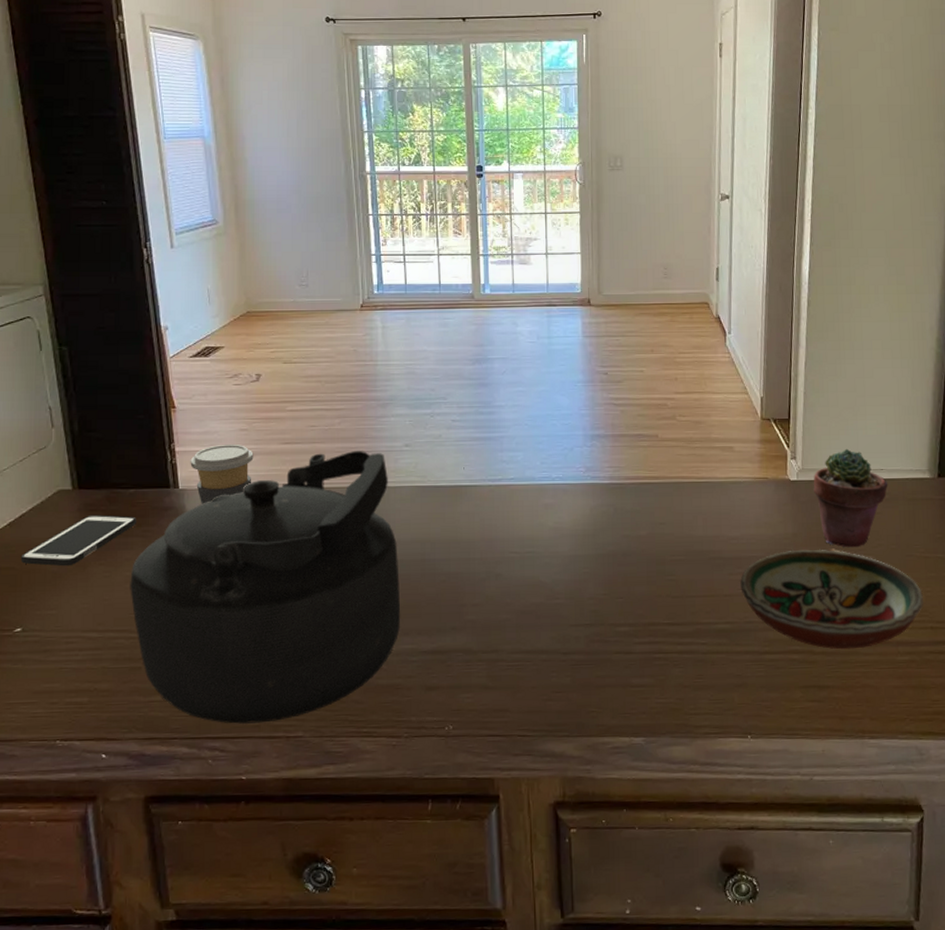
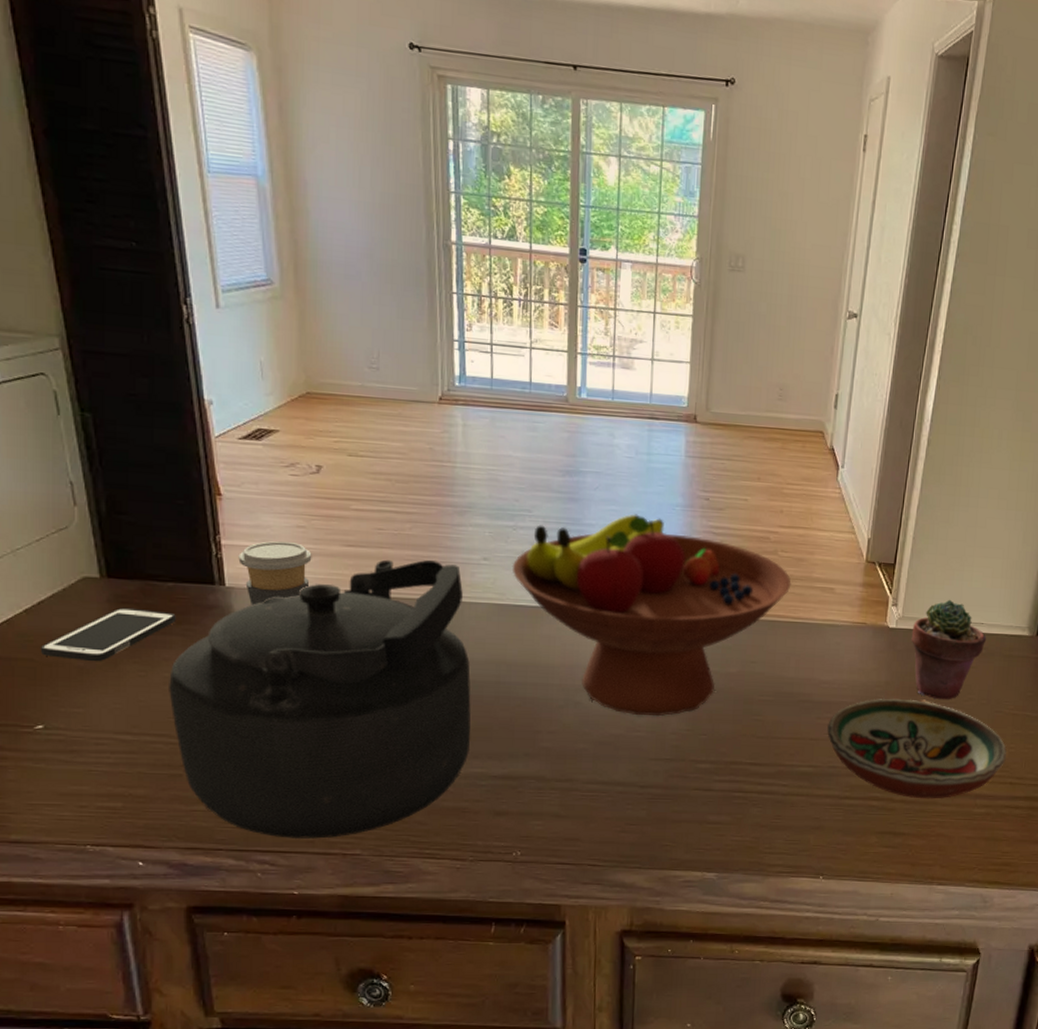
fruit bowl: none [431,393,692,584] -> present [512,514,792,717]

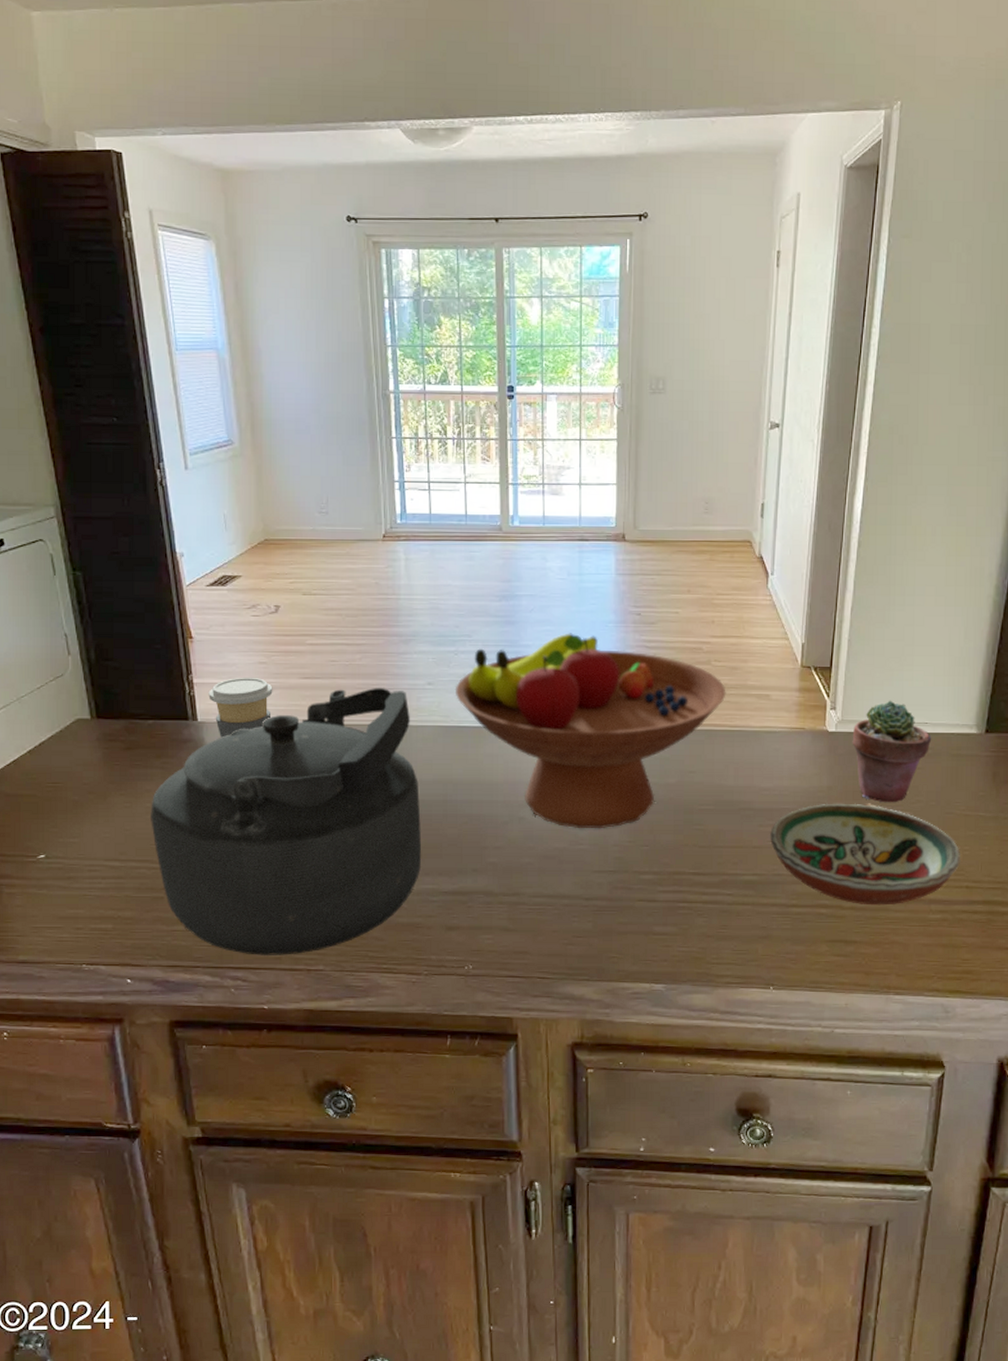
cell phone: present [40,607,176,662] -> none [41,745,156,796]

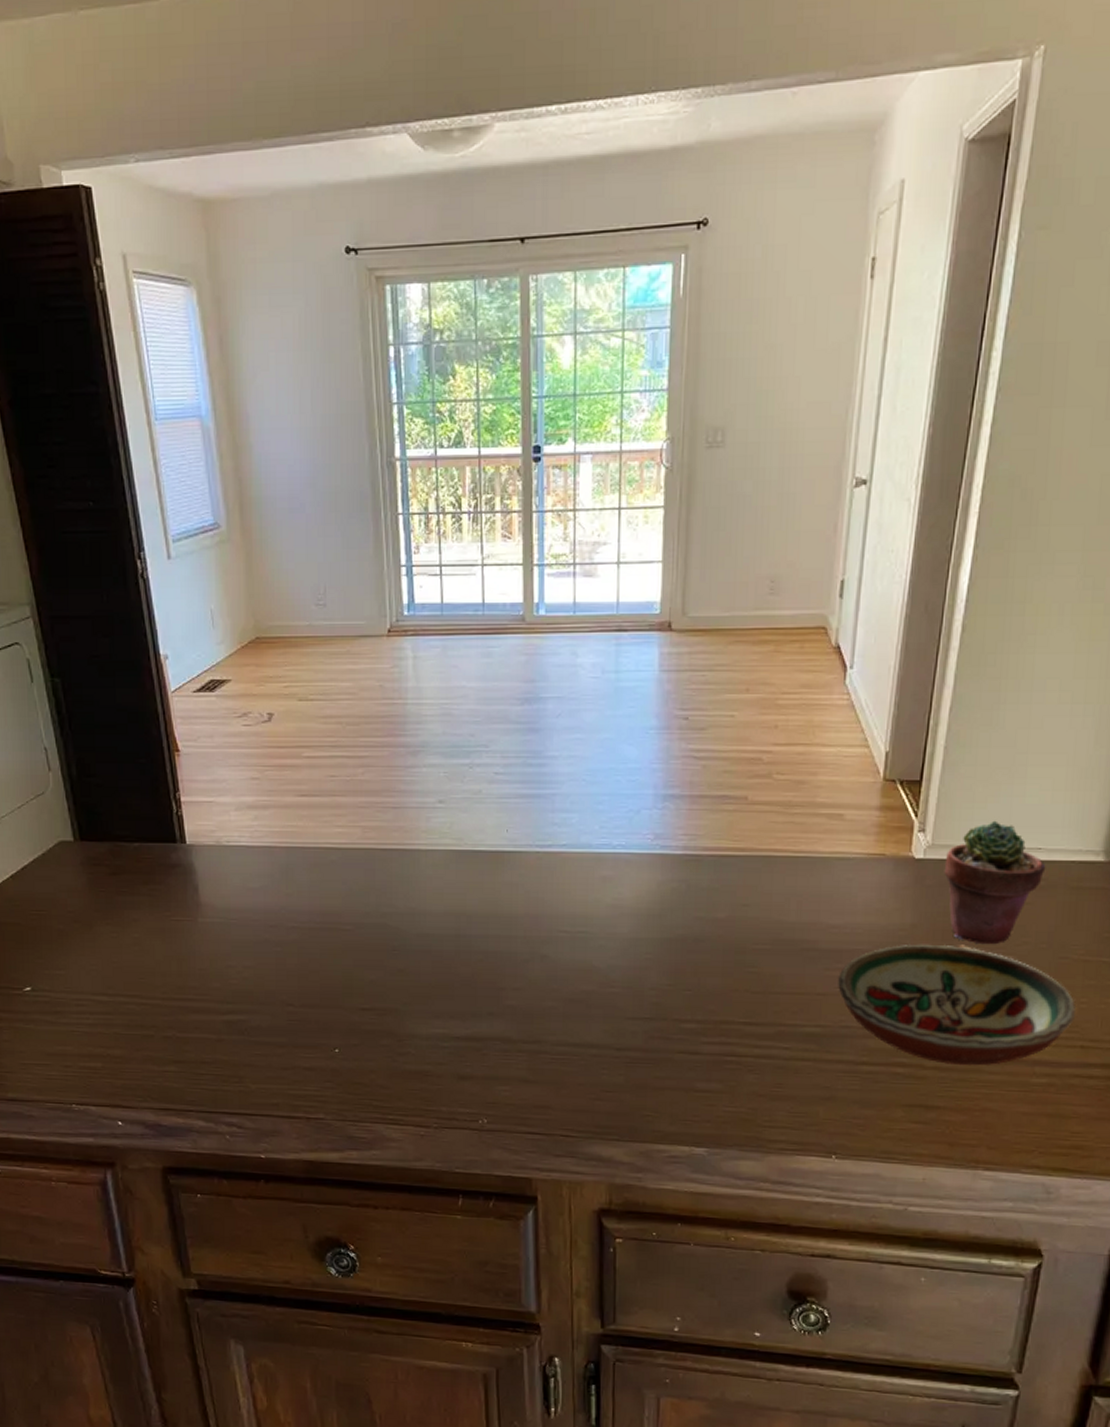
kettle: present [151,687,422,955] -> none [138,805,432,1102]
coffee cup: present [208,677,273,738] -> none [197,794,267,862]
fruit bowl: present [455,633,726,829] -> none [469,741,790,970]

